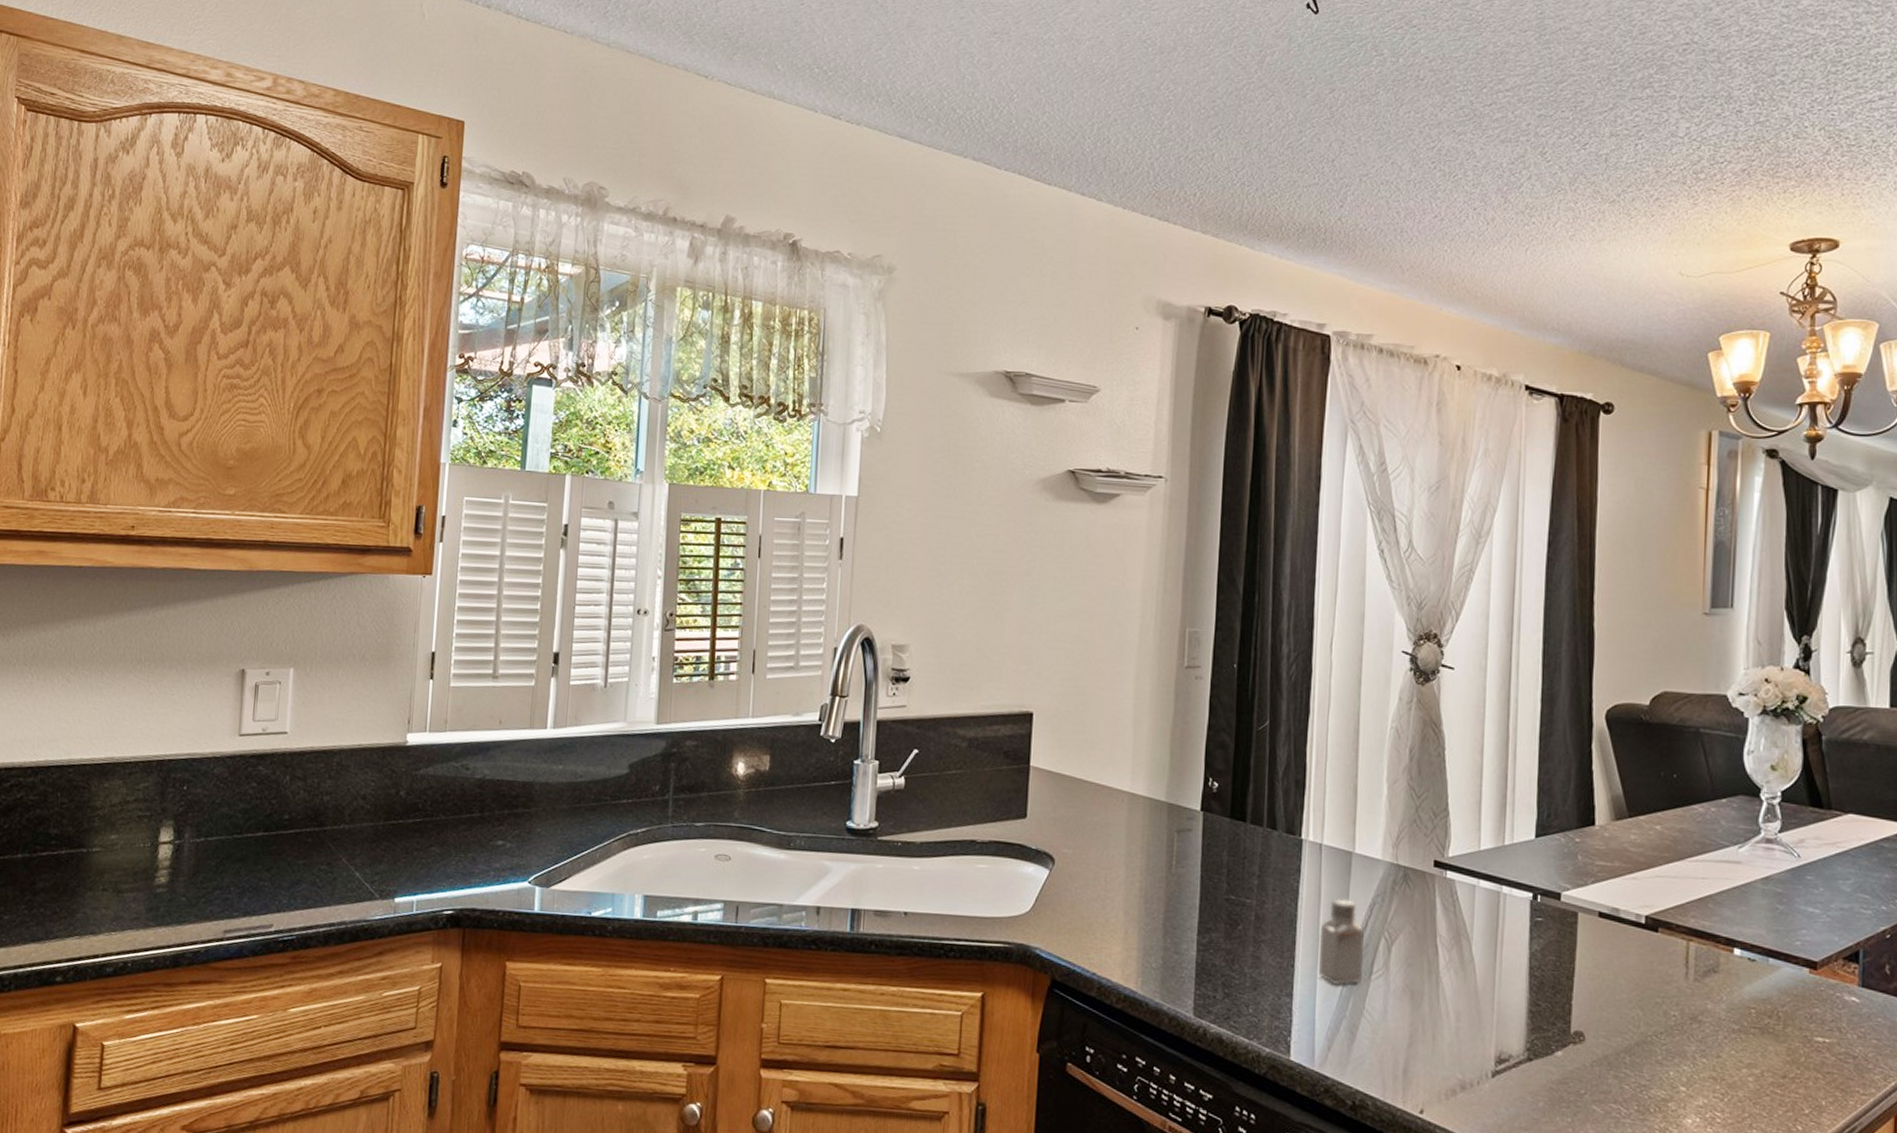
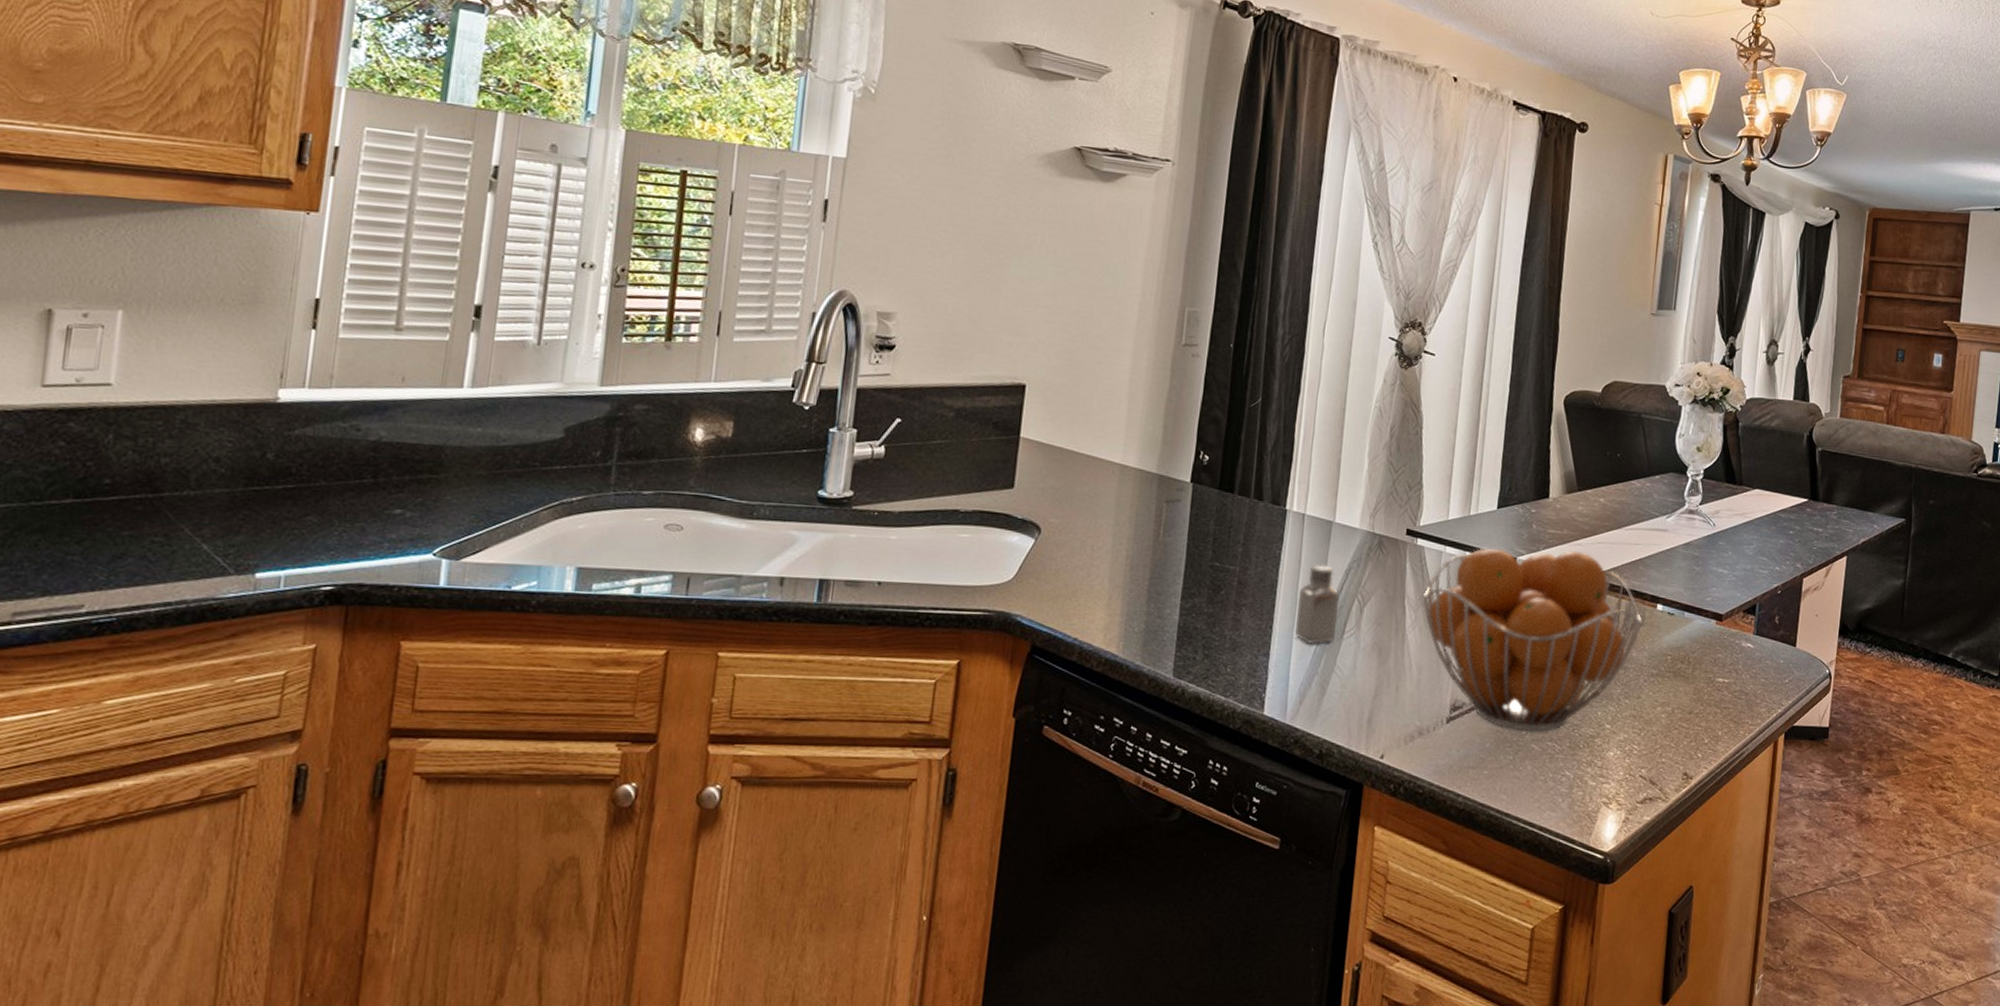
fruit basket: none [1456,882,1717,1092] -> present [1422,548,1642,733]

